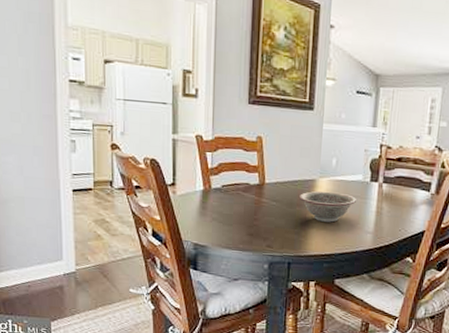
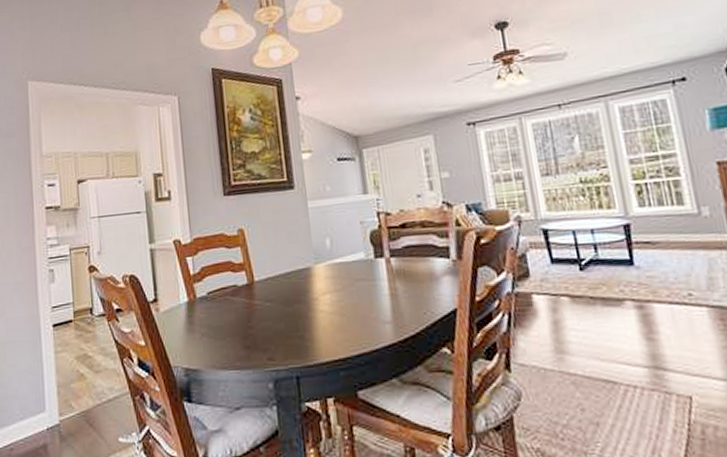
decorative bowl: present [298,191,356,223] -> none [294,278,363,318]

